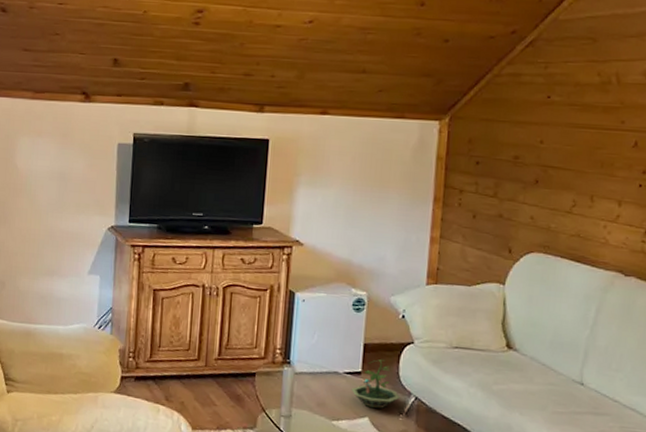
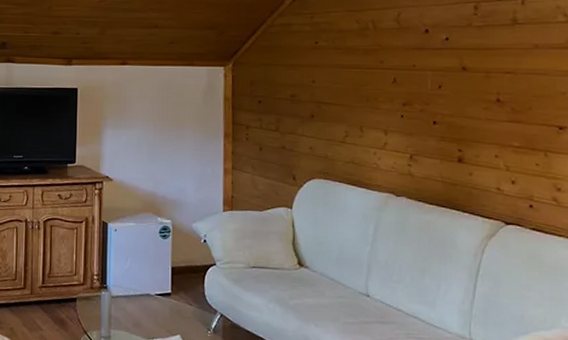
terrarium: present [351,359,401,409] -> none [162,281,207,327]

